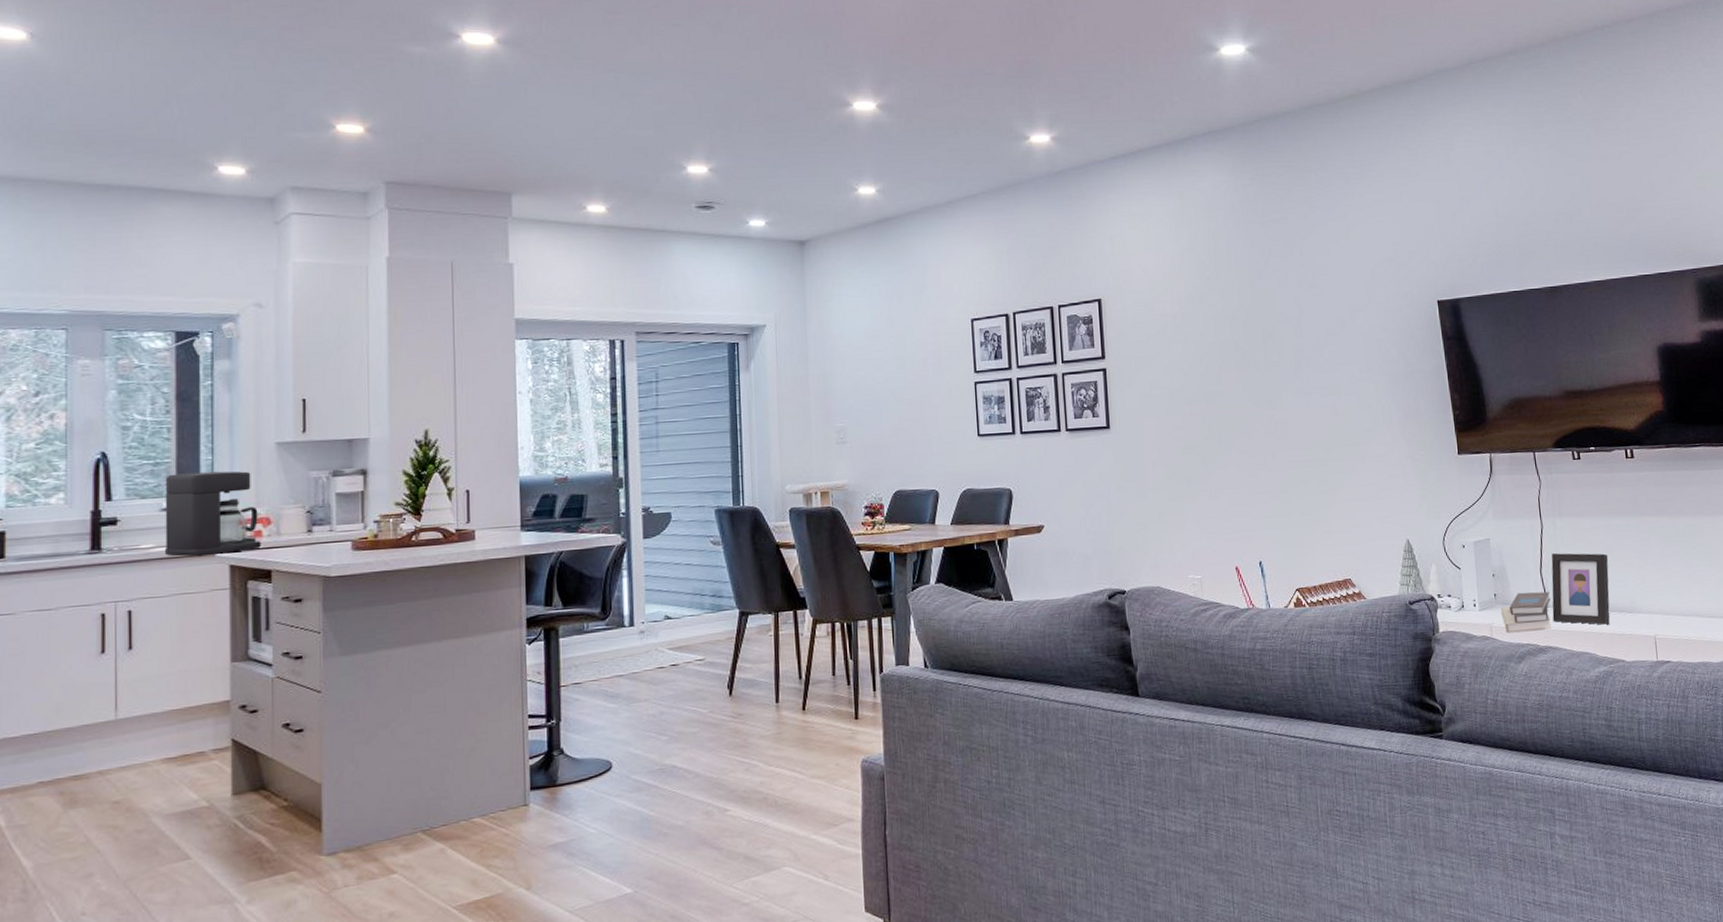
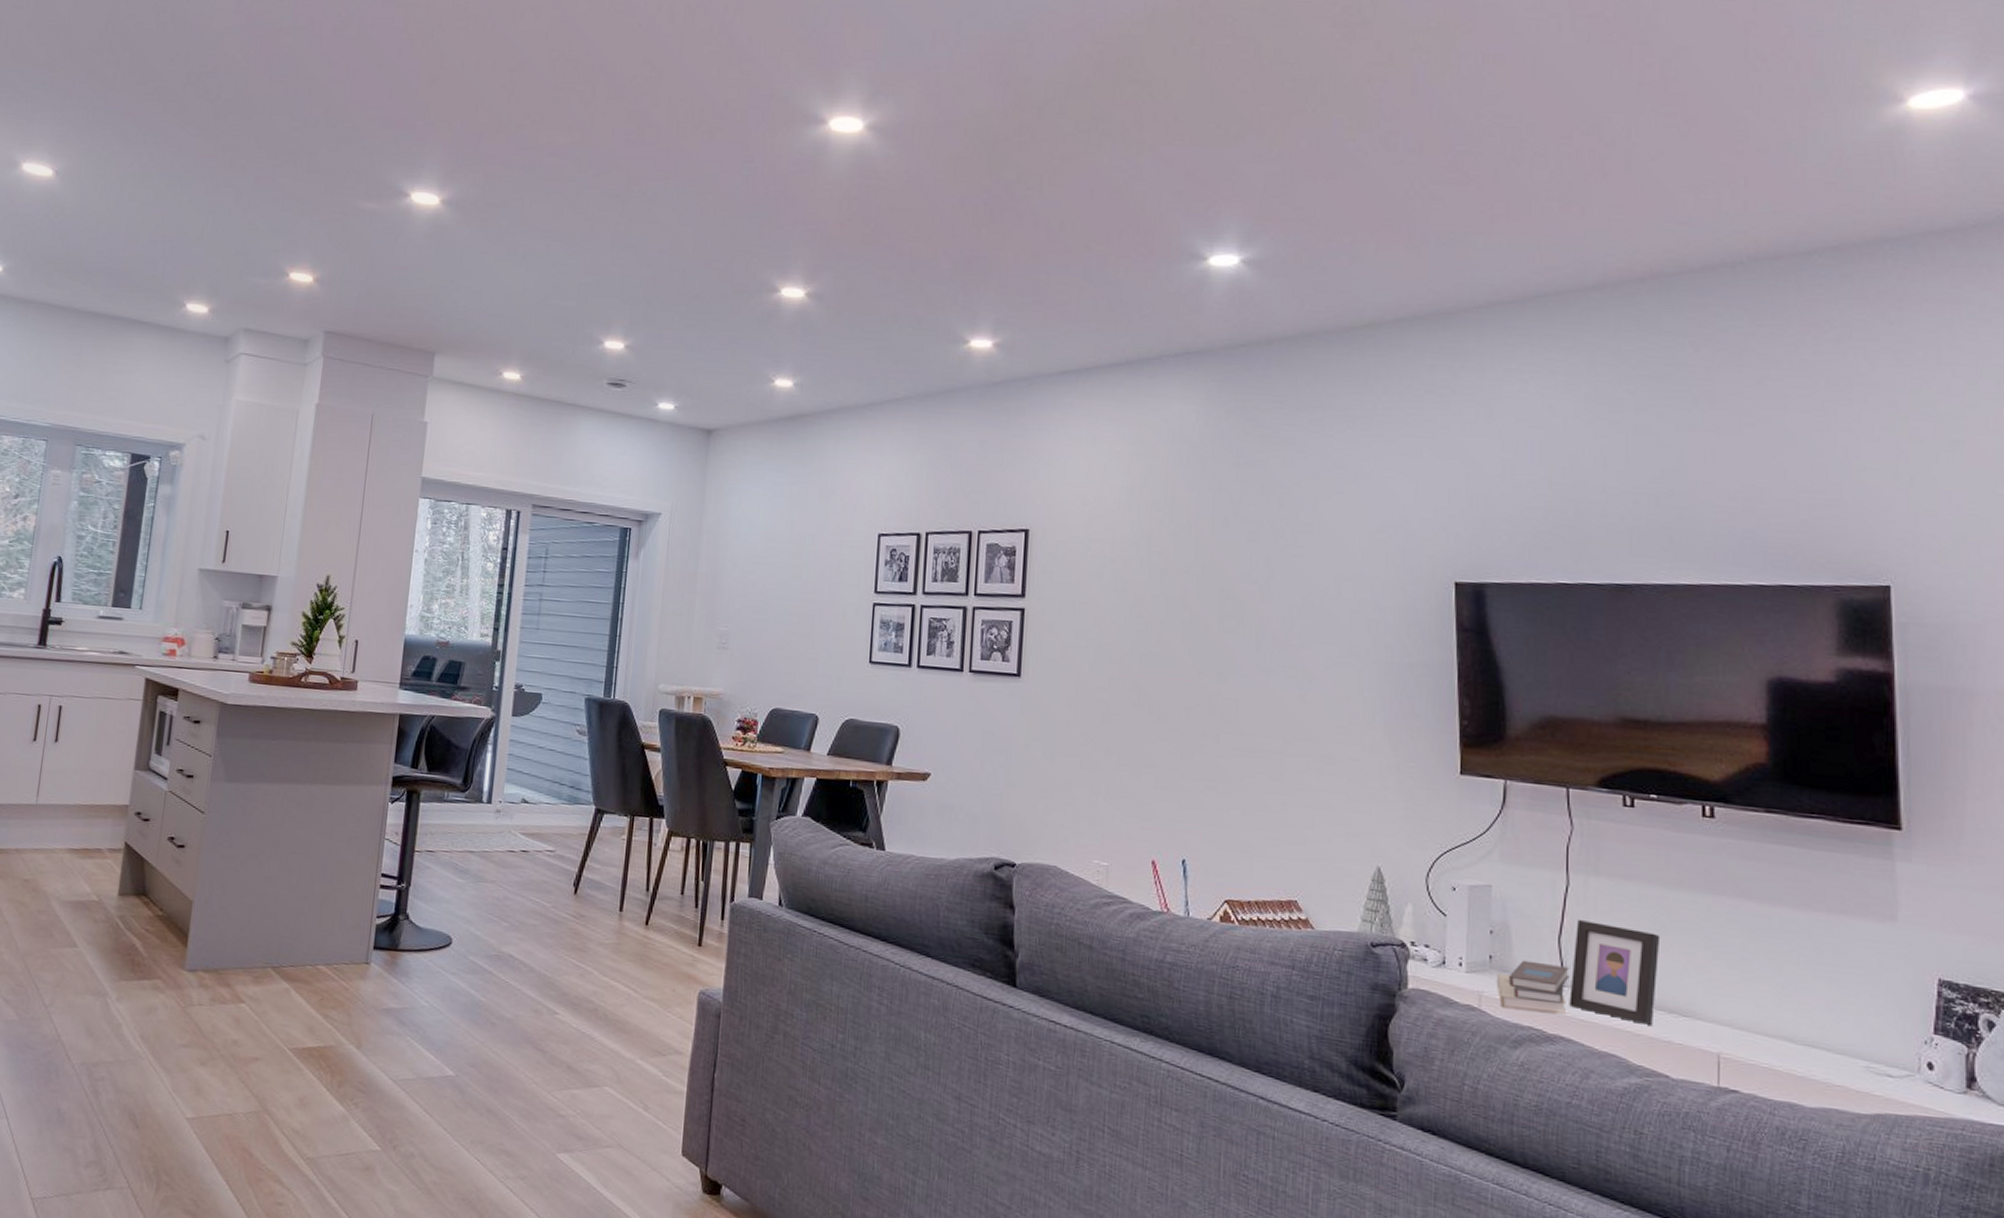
coffee maker: present [164,471,262,557] -> none [95,585,176,667]

